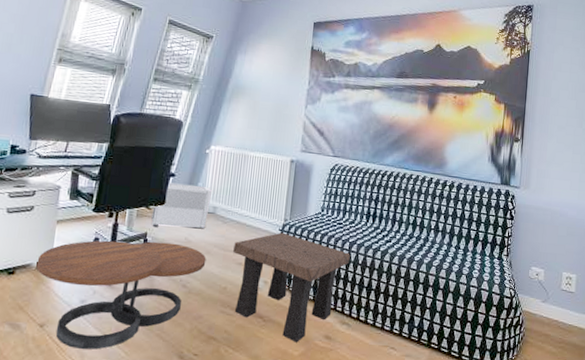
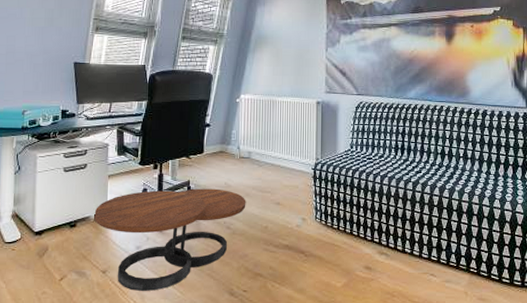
air purifier: present [151,183,212,229] -> none [192,132,245,174]
side table: present [233,232,350,342] -> none [271,171,382,274]

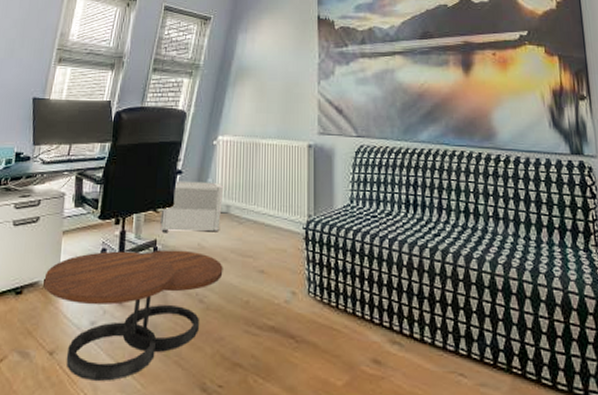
air purifier: none [192,132,245,174] -> present [160,181,223,232]

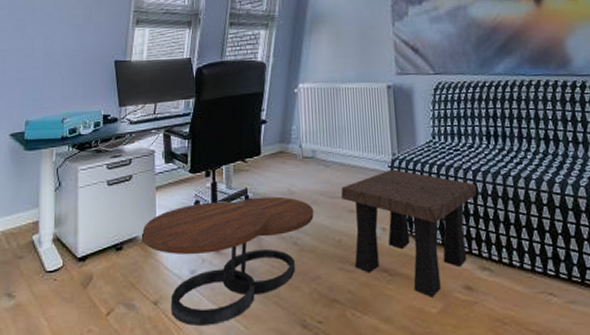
air purifier: present [160,181,223,232] -> none [249,129,308,181]
side table: none [253,231,392,369] -> present [341,169,477,297]

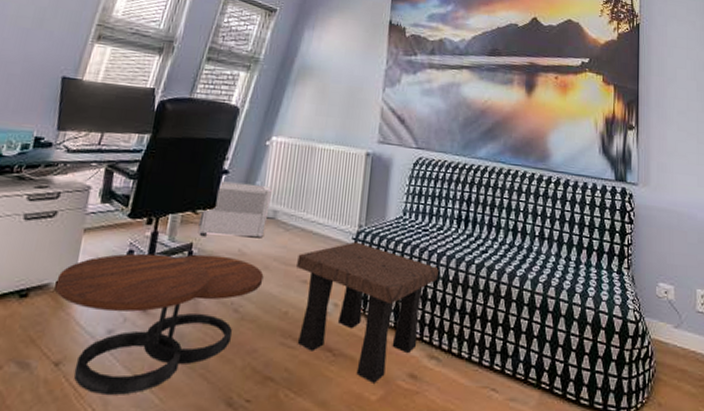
air purifier: none [249,129,308,181] -> present [198,181,272,238]

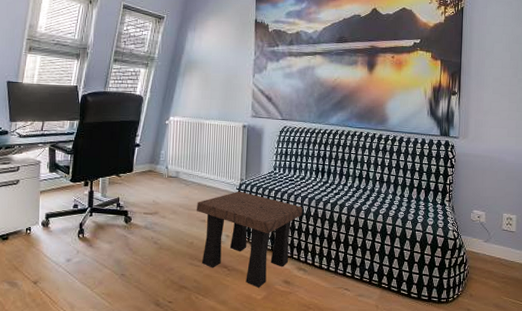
coffee table: present [55,253,264,396] -> none [26,205,173,302]
air purifier: present [198,181,272,238] -> none [122,152,173,192]

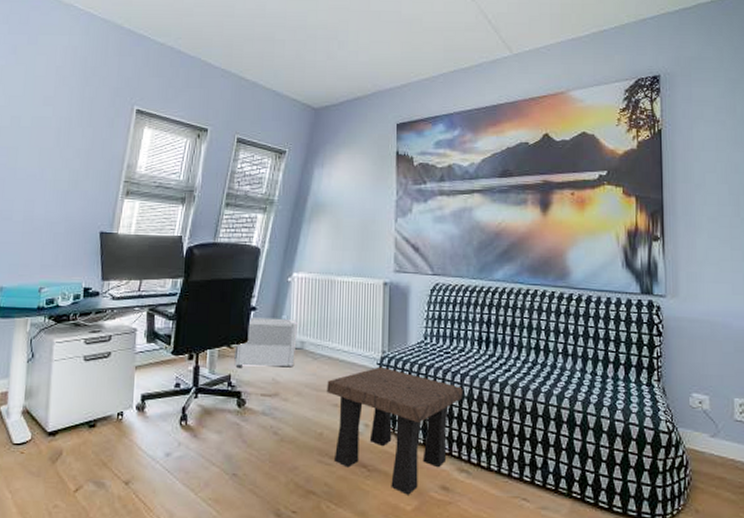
air purifier: none [122,152,173,192] -> present [234,317,298,368]

